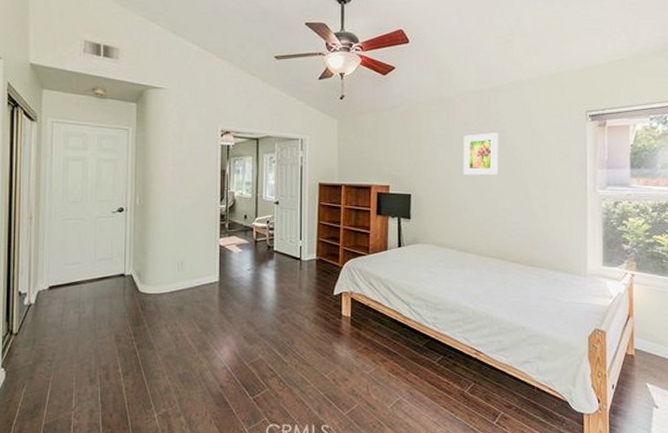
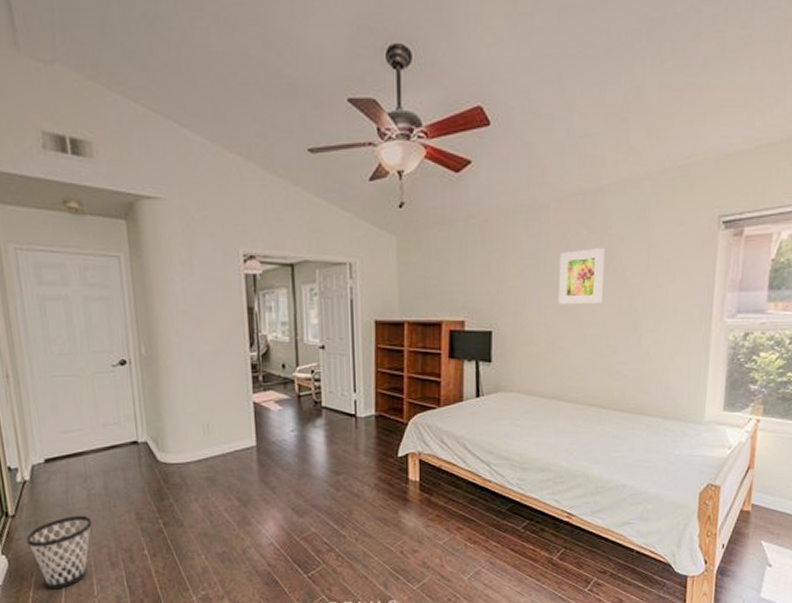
wastebasket: none [23,335,79,401] -> present [26,515,92,590]

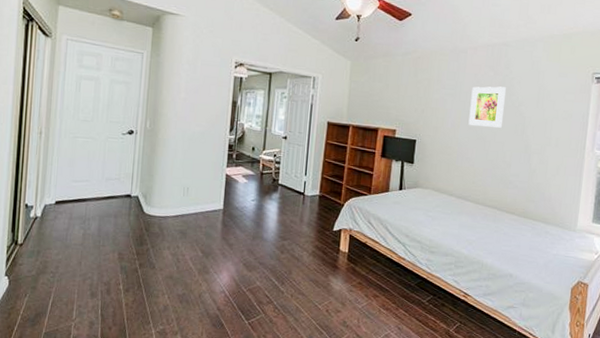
wastebasket: present [26,515,92,590] -> none [27,249,83,311]

